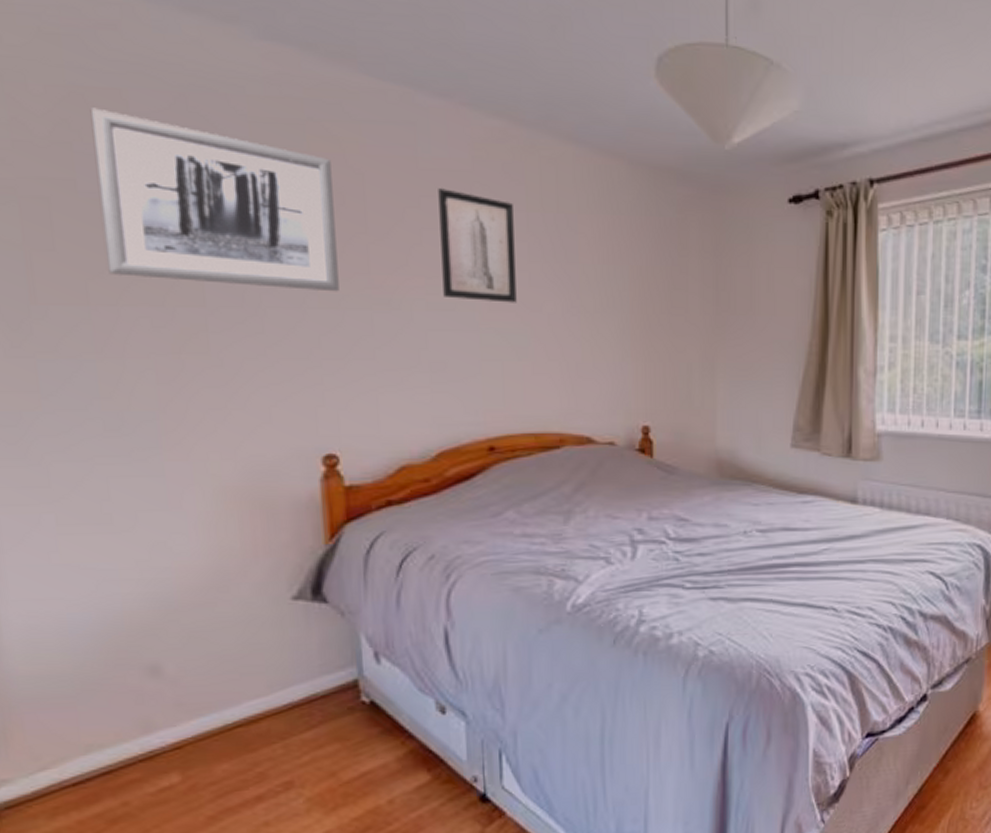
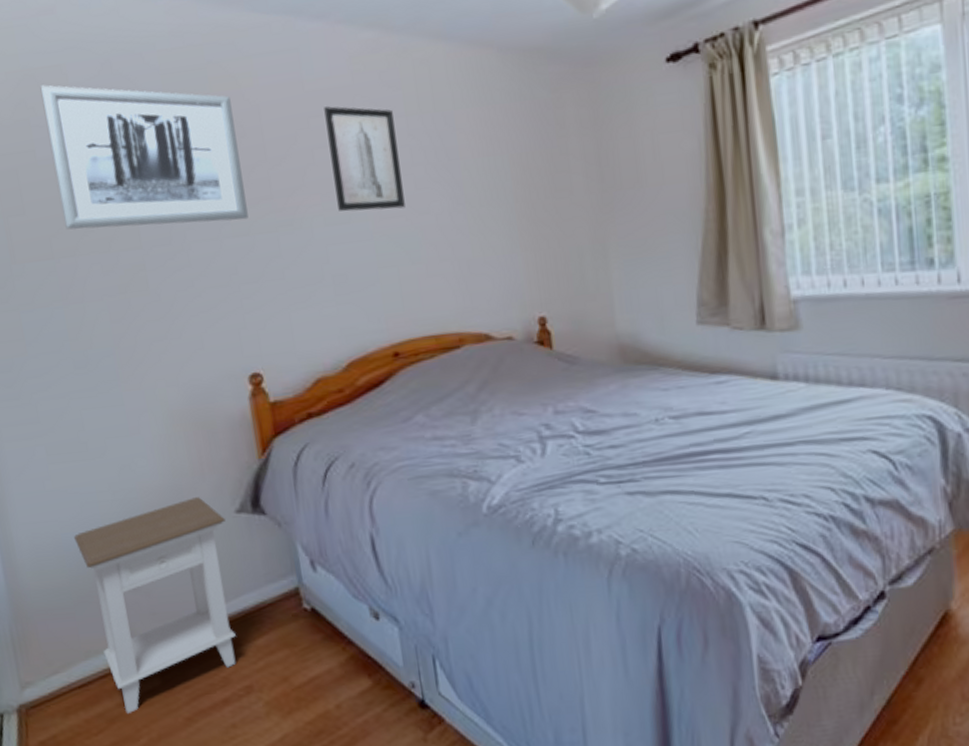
nightstand: none [83,581,279,814] -> present [73,497,236,715]

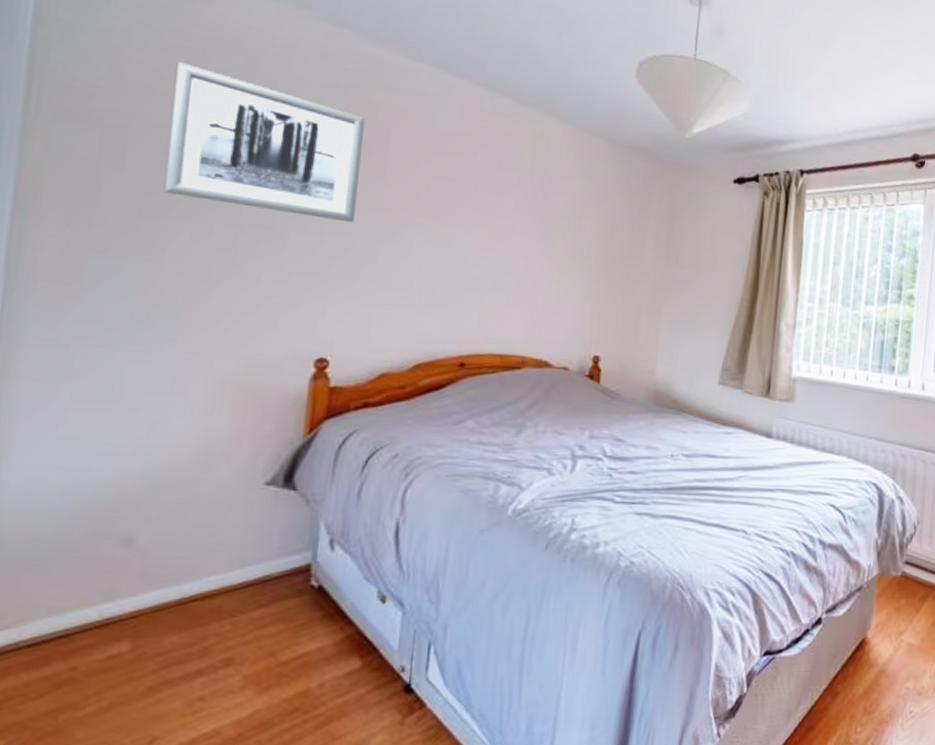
nightstand: present [73,497,236,715] -> none [71,464,252,680]
wall art: present [324,106,405,212] -> none [440,147,508,244]

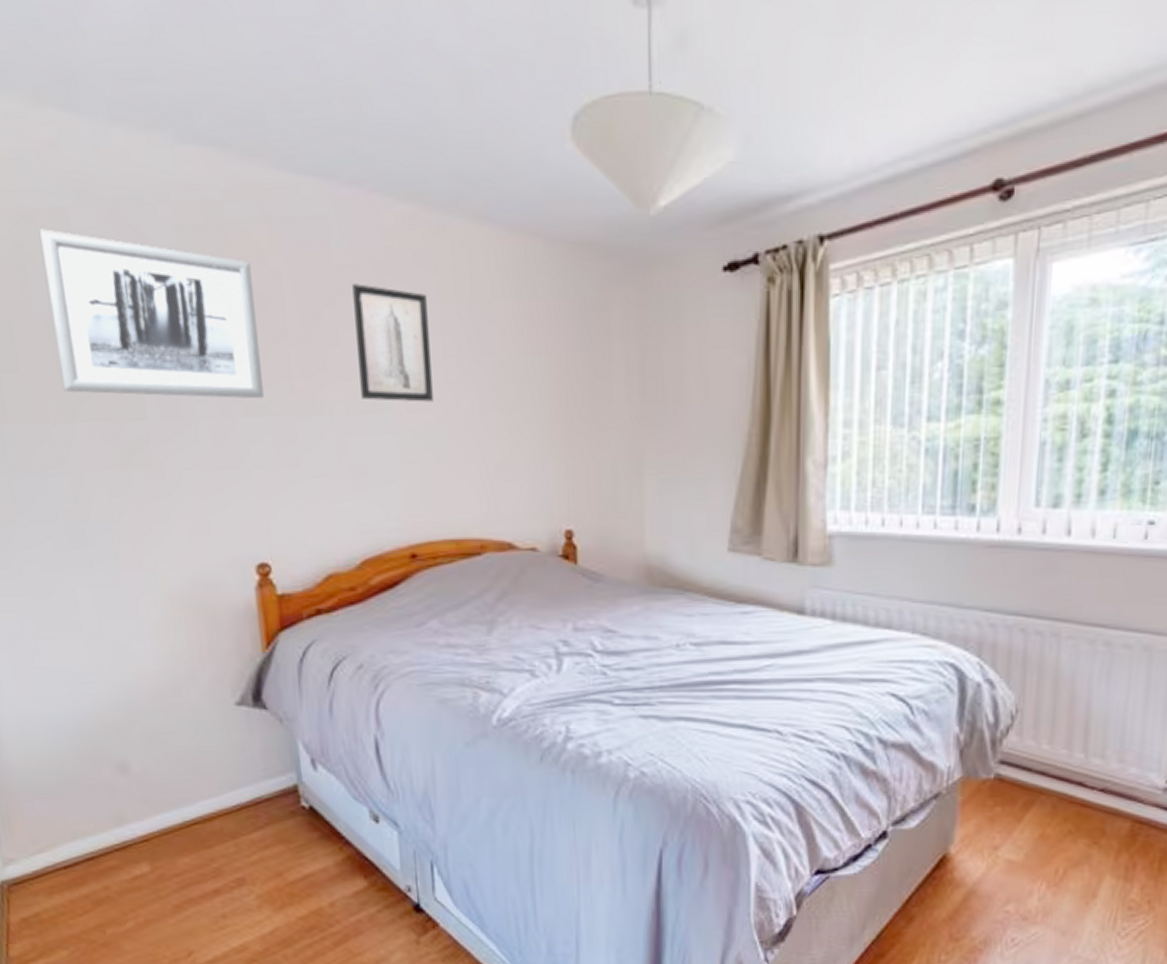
wall art: none [440,147,508,244] -> present [352,284,433,402]

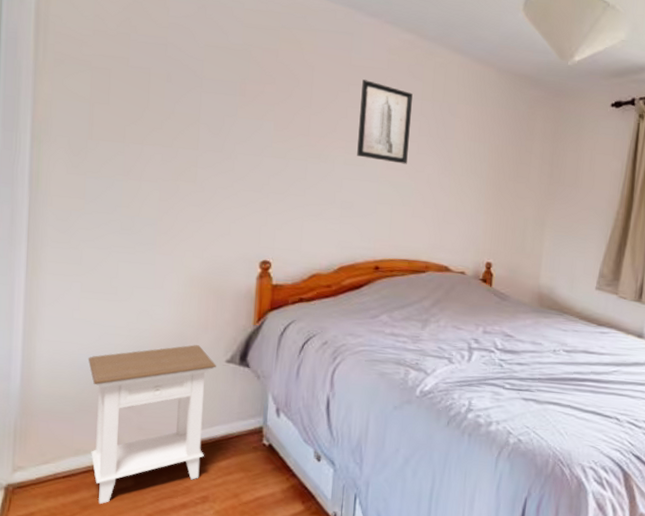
wall art: present [40,229,264,399] -> none [140,12,293,147]
nightstand: none [62,686,230,898] -> present [88,345,216,505]

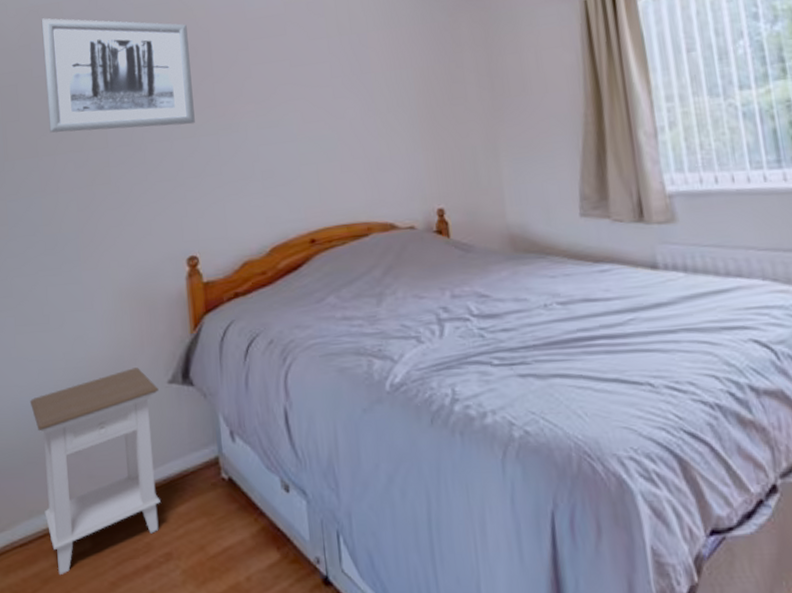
wall art: none [140,12,293,147] -> present [42,18,195,133]
wall art: present [357,80,413,164] -> none [261,31,325,117]

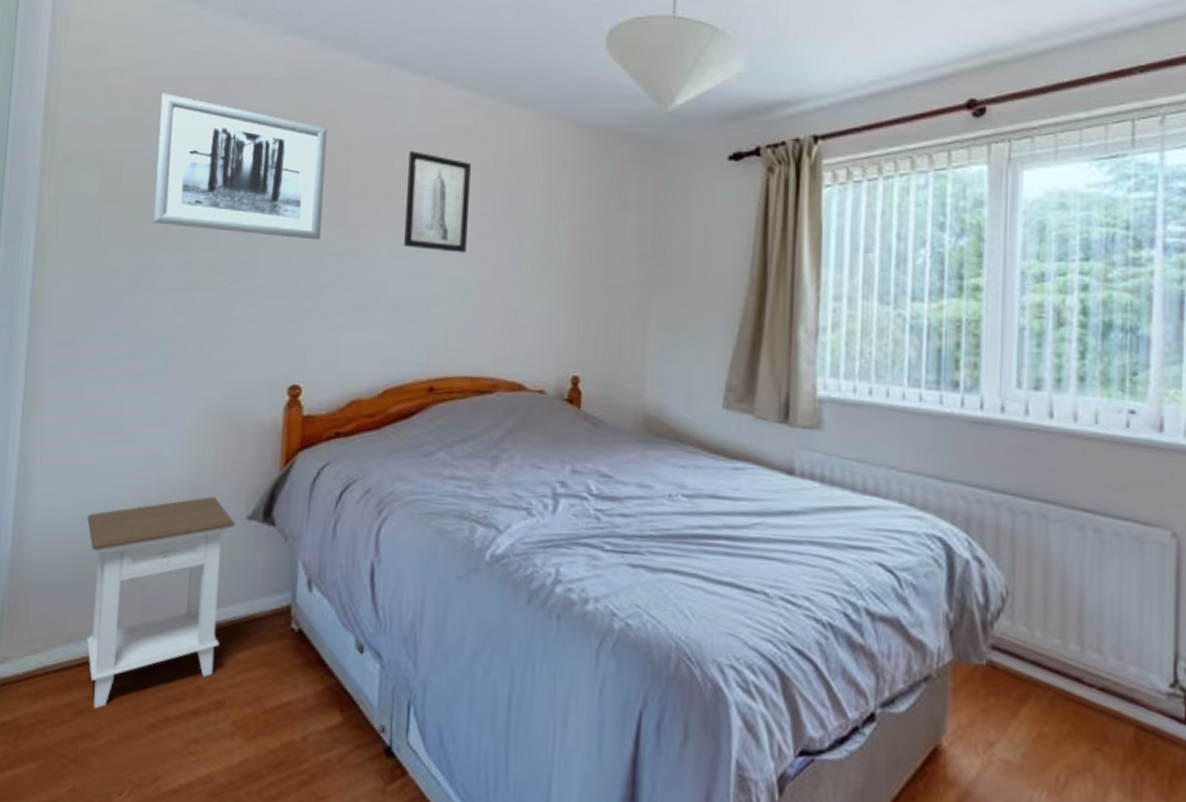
wall art: none [261,31,325,117] -> present [404,151,471,253]

